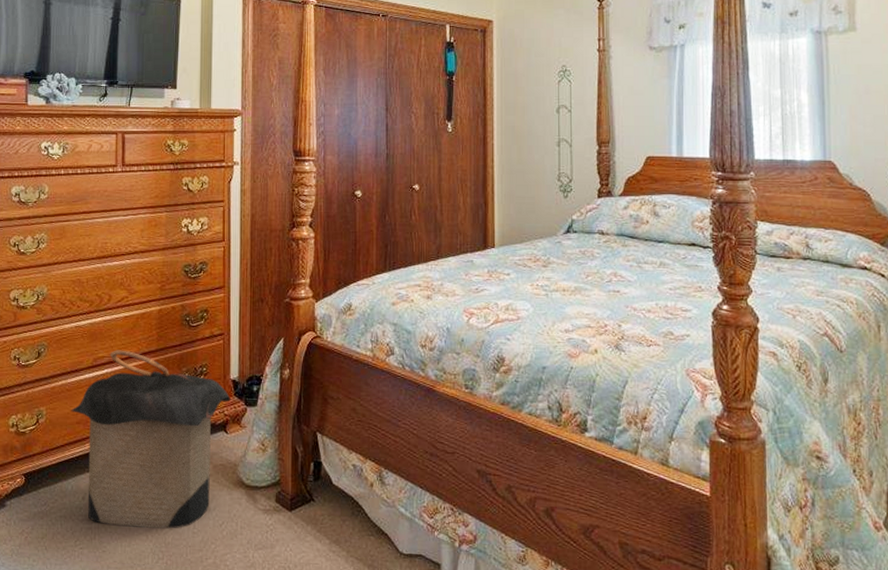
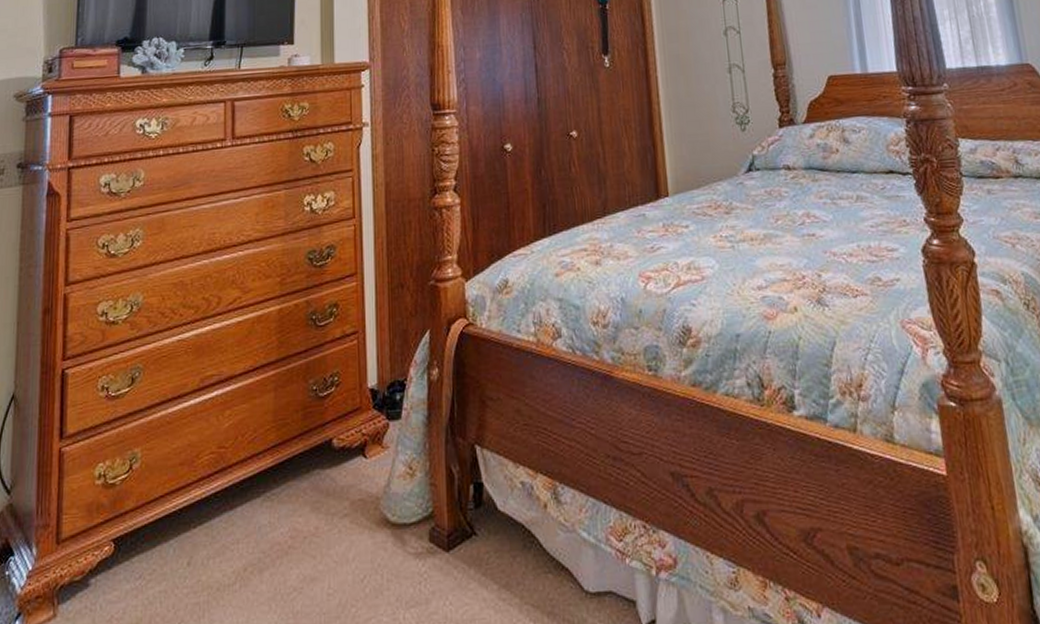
laundry hamper: present [71,350,232,529] -> none [172,364,370,596]

